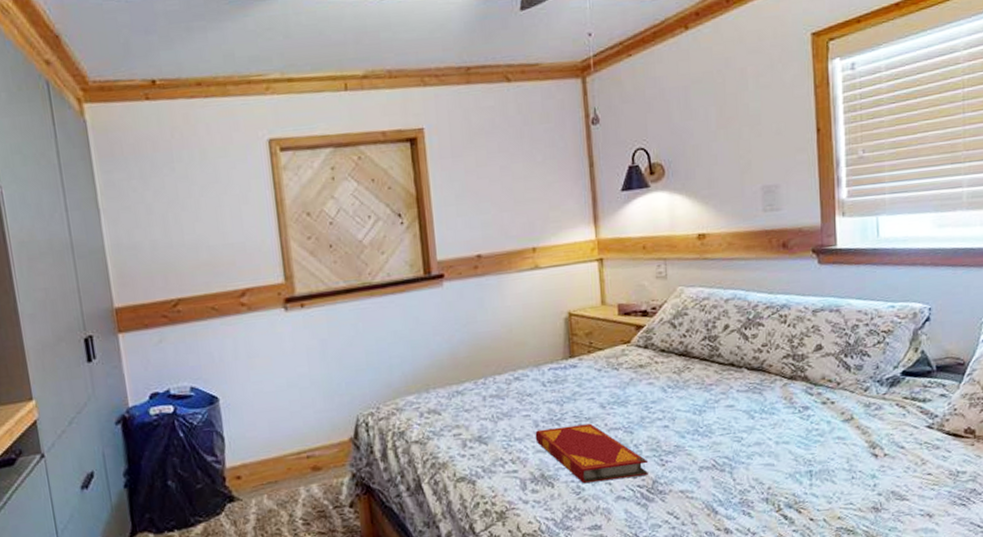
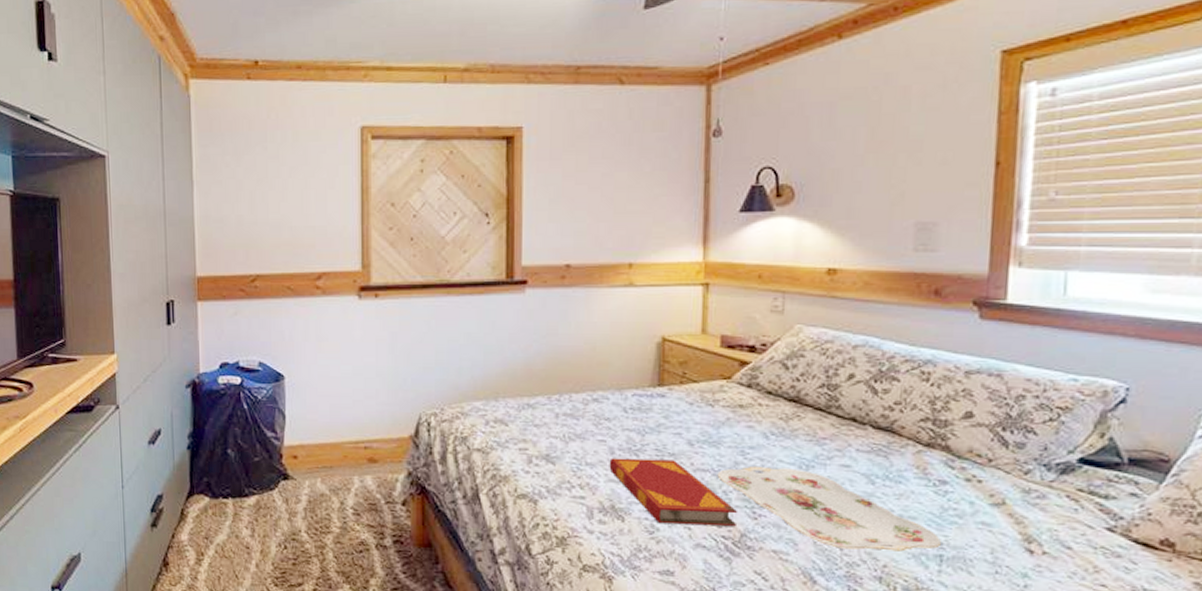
serving tray: none [628,415,809,480] -> present [717,465,941,552]

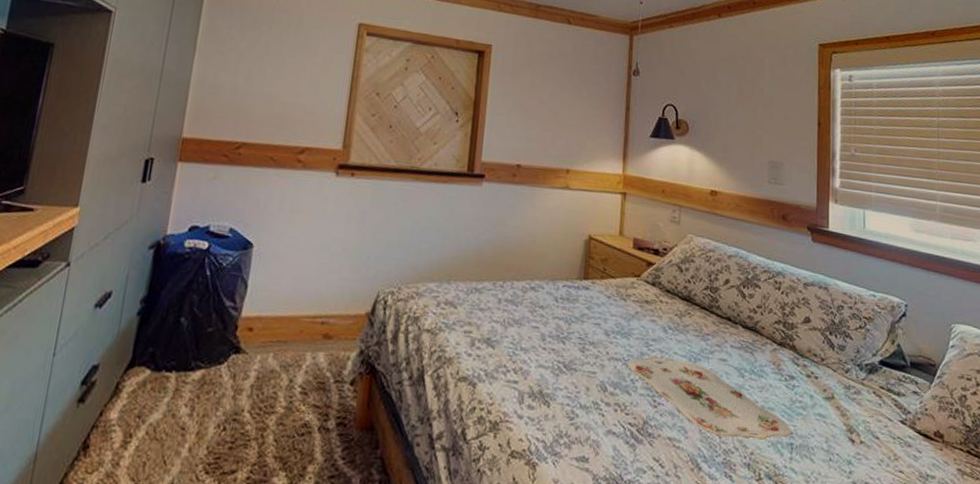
hardback book: present [609,458,738,526] -> none [540,344,642,413]

